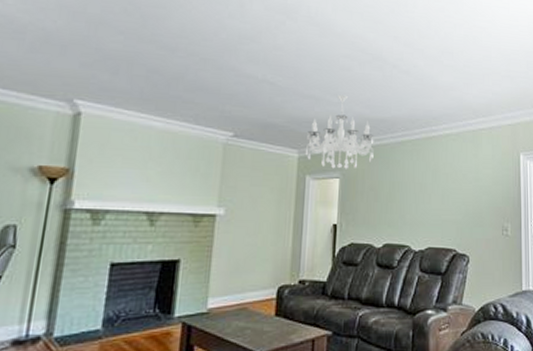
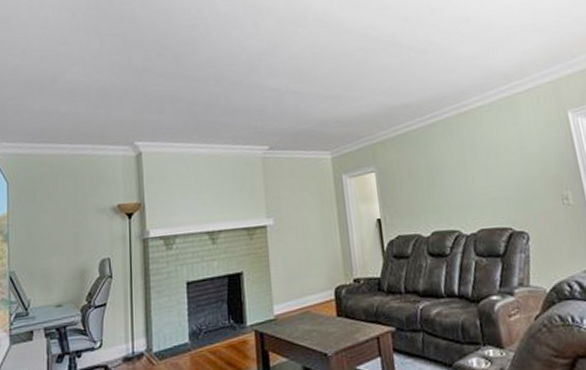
chandelier: present [306,94,374,169] -> none [336,88,406,164]

